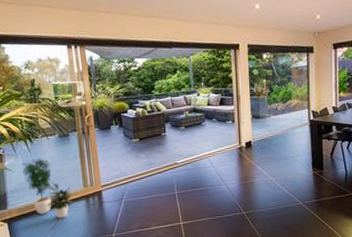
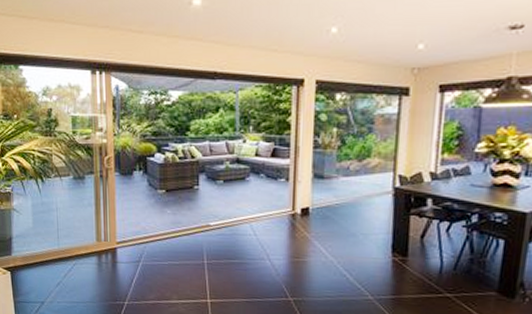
potted plant: present [22,158,73,219] -> none [30,201,83,275]

